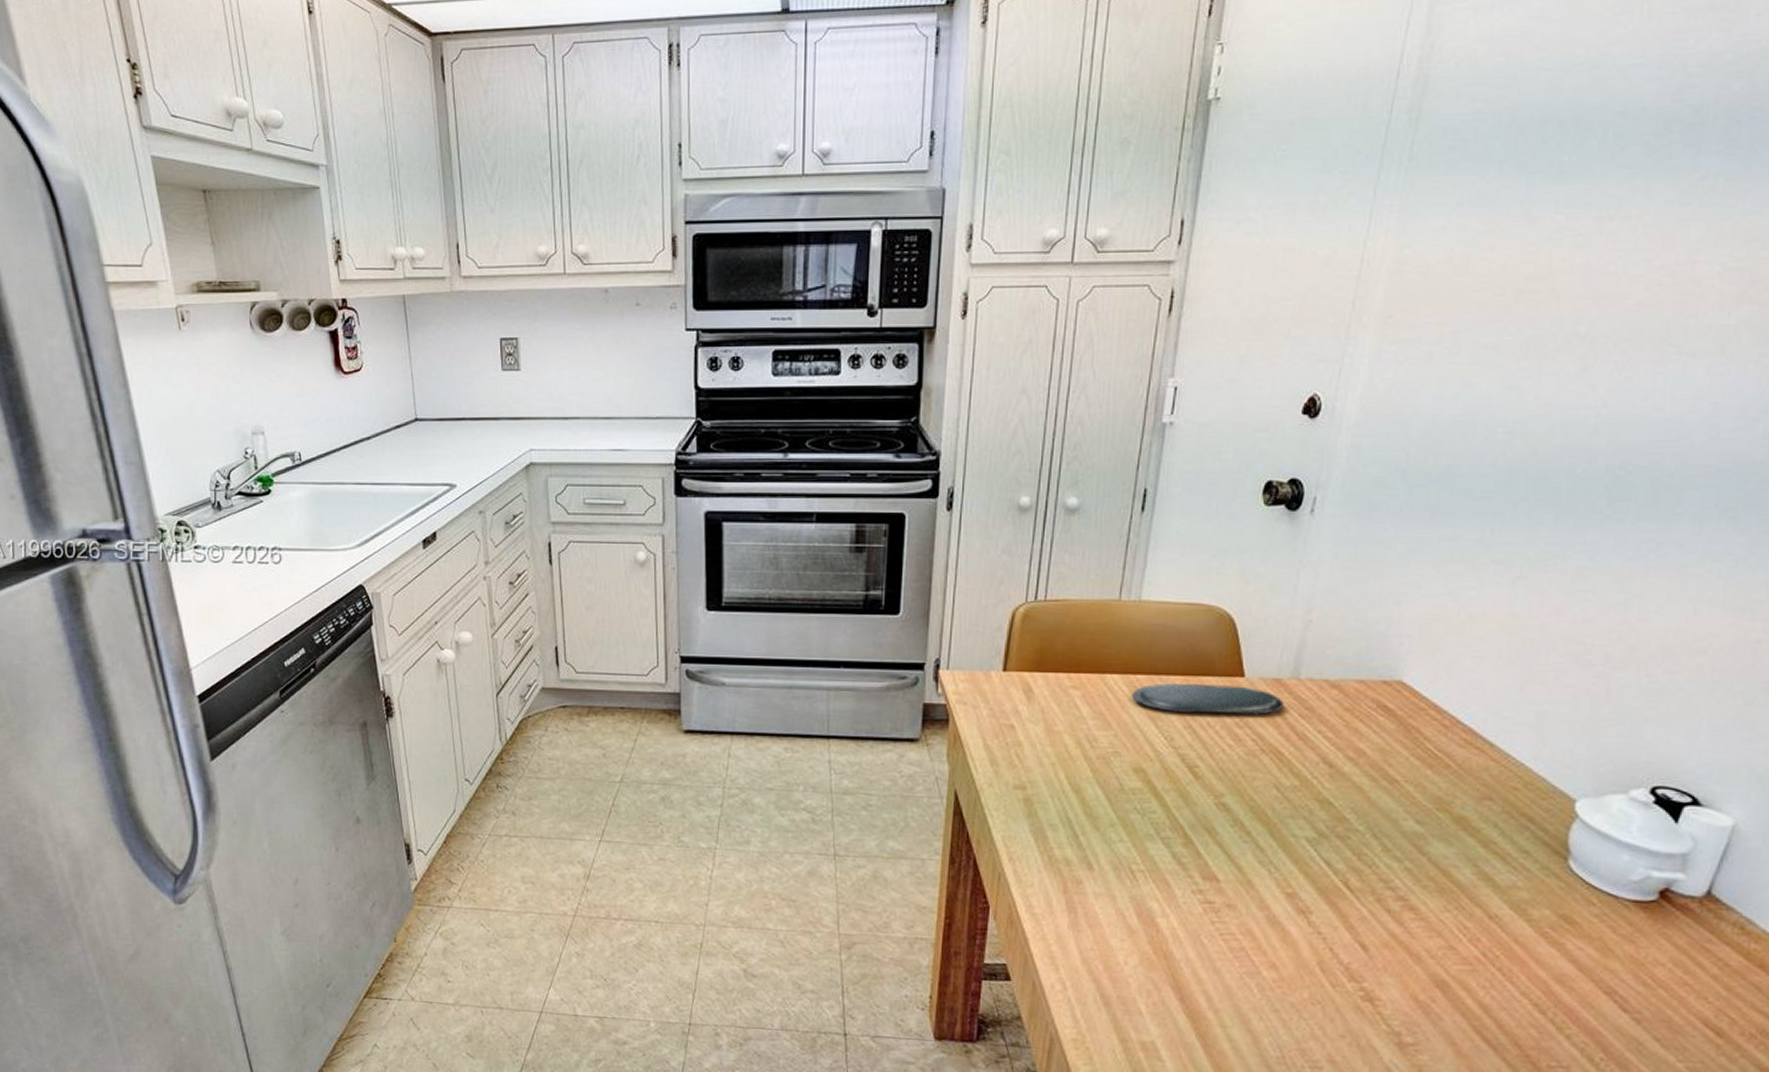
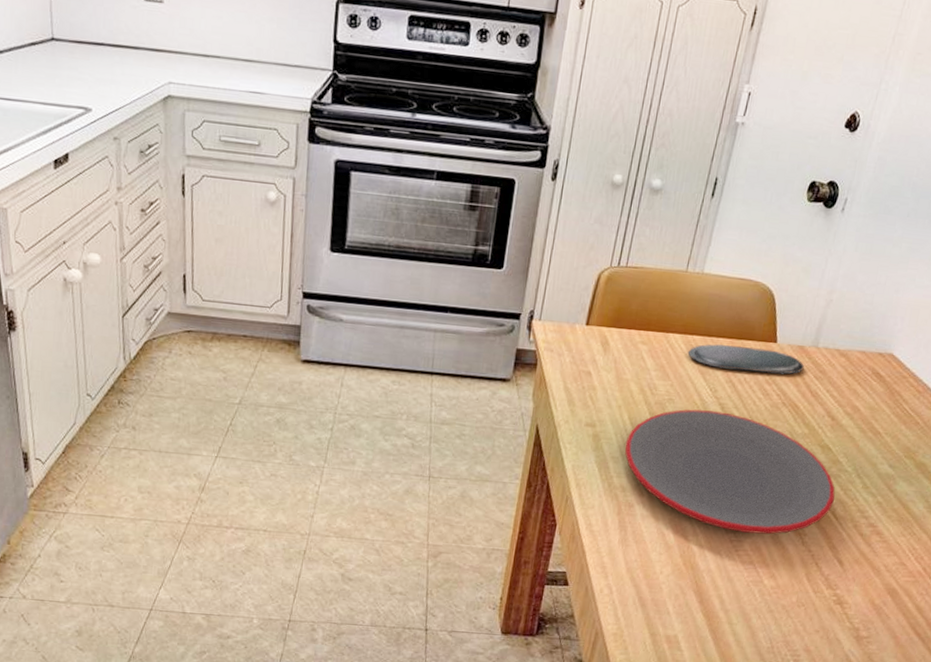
plate: none [1064,763,1346,913] -> present [625,409,835,535]

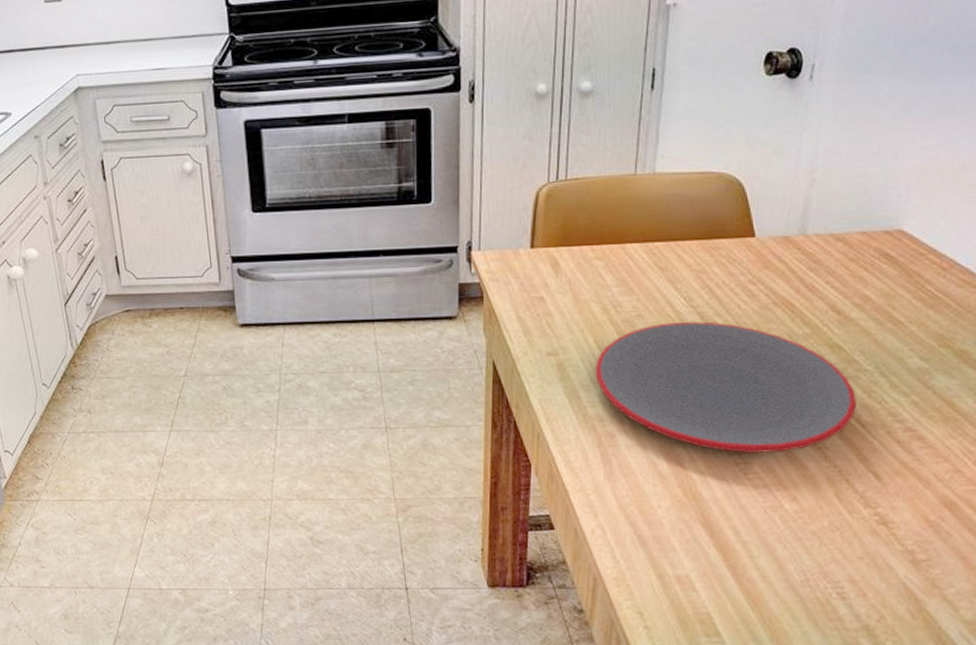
oval tray: present [688,344,804,374] -> none [651,245,793,274]

